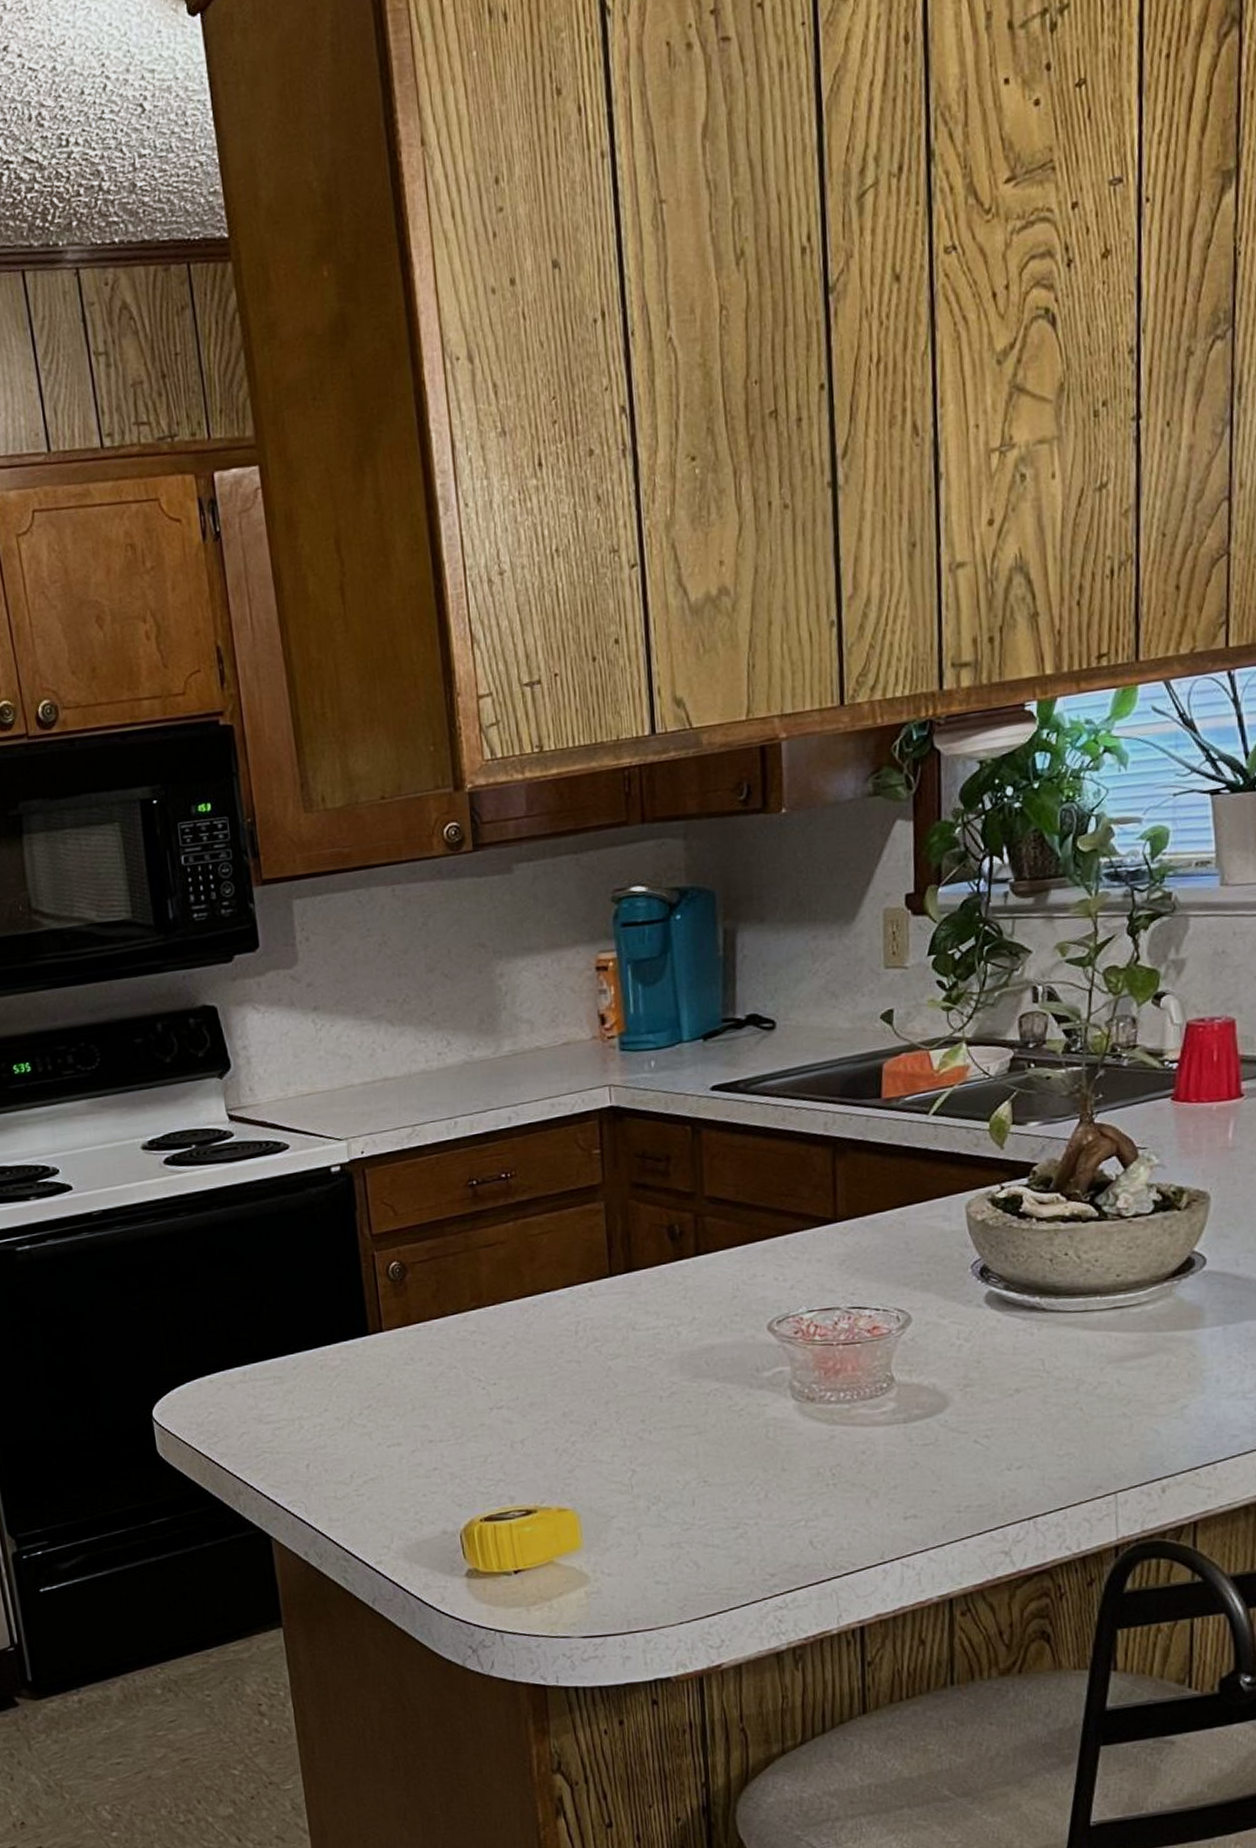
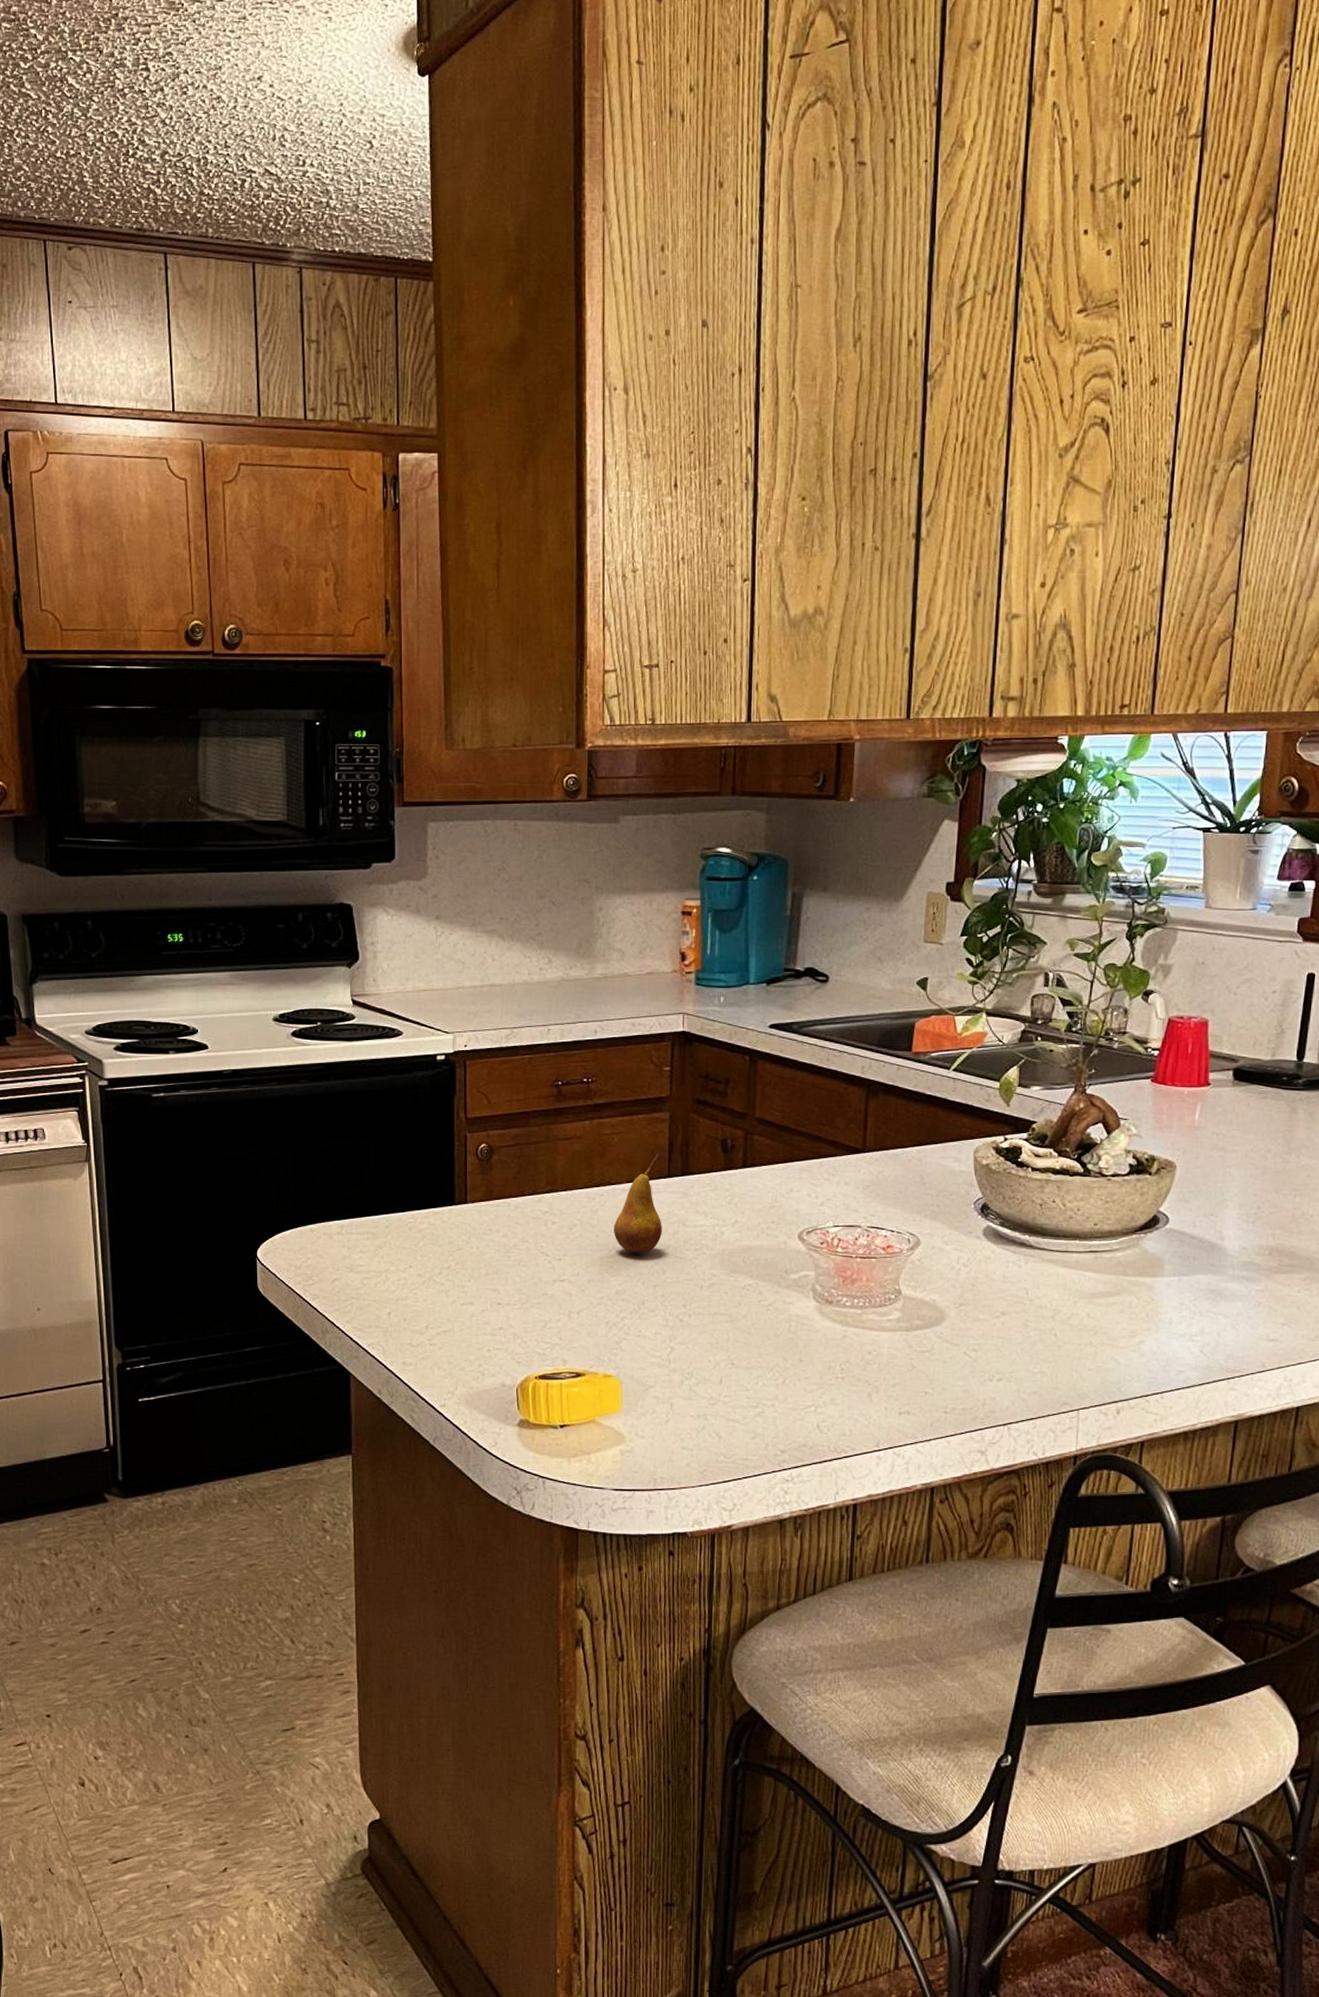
fruit: none [553,1249,609,1368] -> present [614,1153,662,1253]

